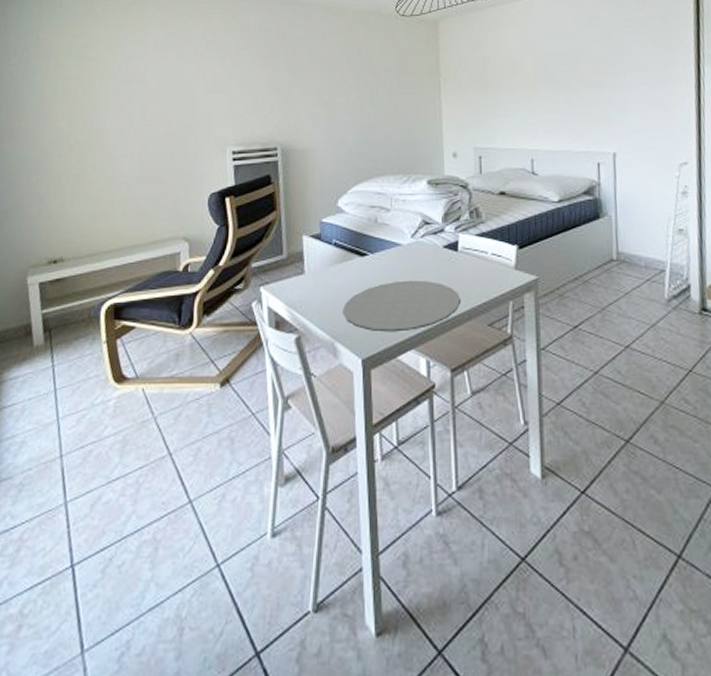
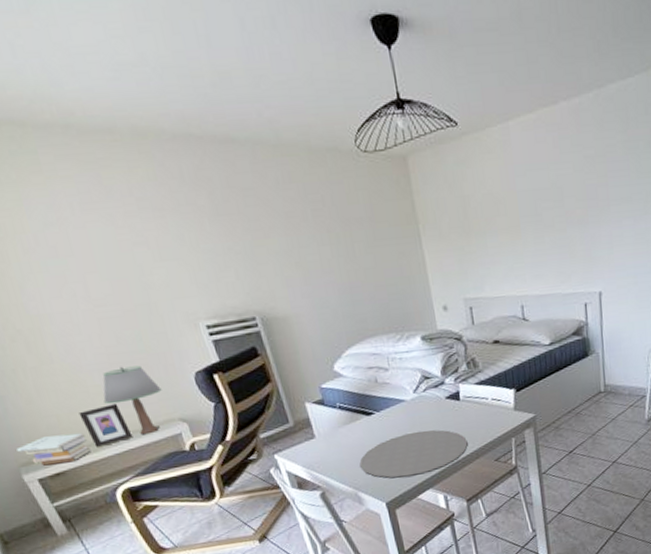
books: none [33,240,96,270] -> present [16,432,90,466]
picture frame: none [97,216,137,257] -> present [79,404,133,447]
table lamp: none [123,181,176,250] -> present [102,365,162,435]

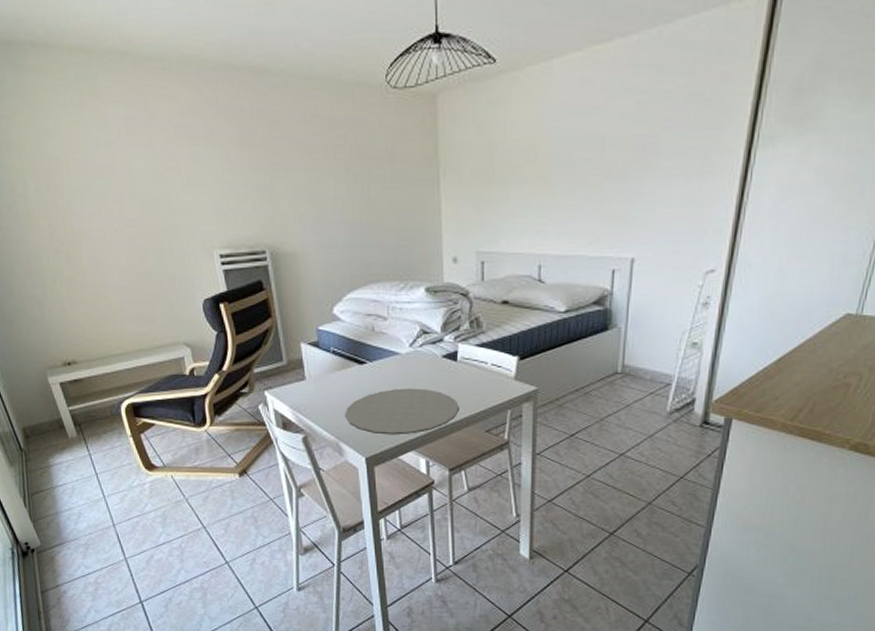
books: present [16,432,90,466] -> none [46,344,104,371]
picture frame: present [79,404,133,447] -> none [100,321,142,360]
table lamp: present [102,365,162,435] -> none [122,286,173,354]

